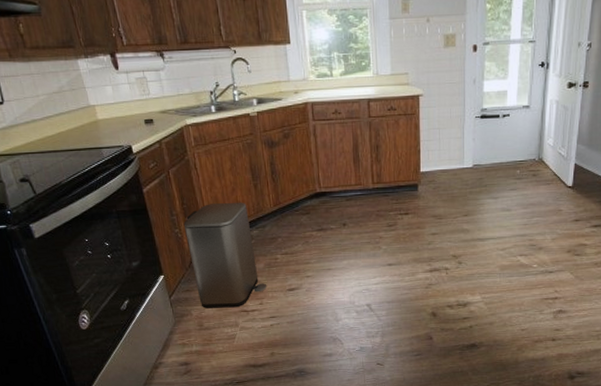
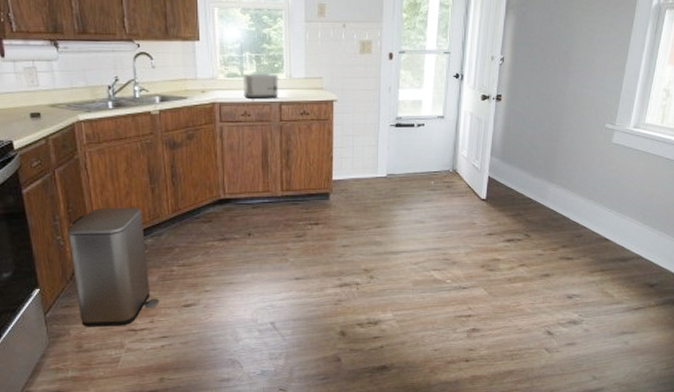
toaster: none [332,71,368,97] -> present [242,73,280,99]

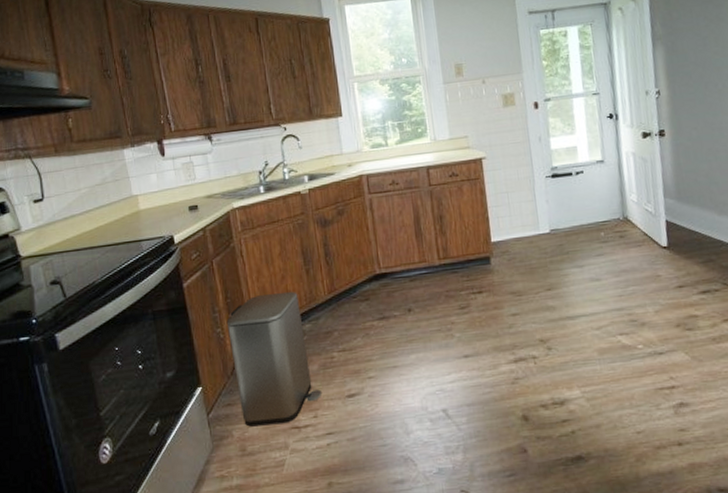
toaster: present [242,73,280,99] -> none [387,138,425,167]

